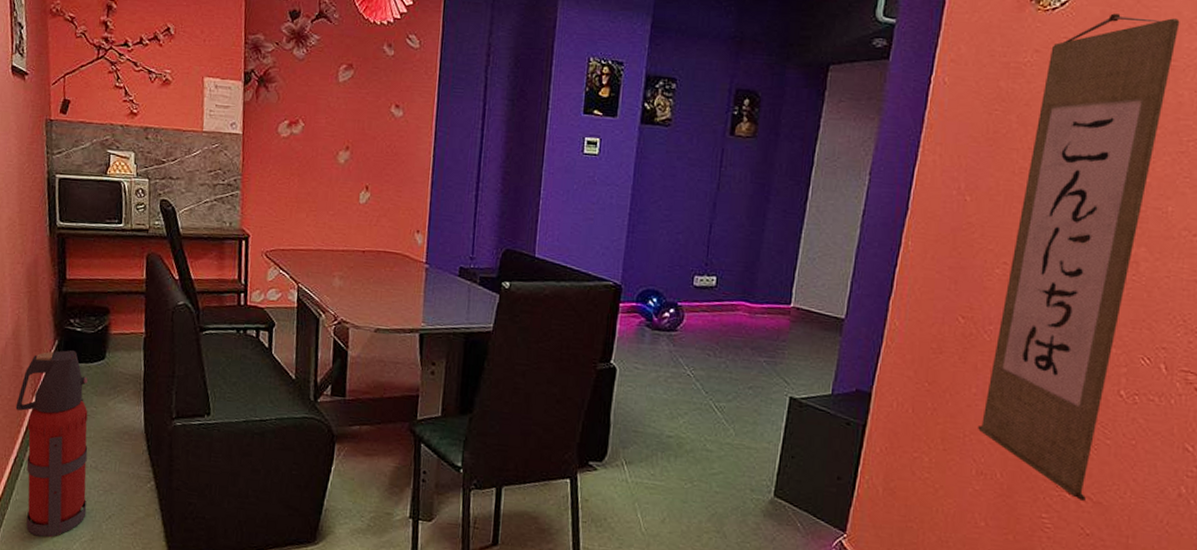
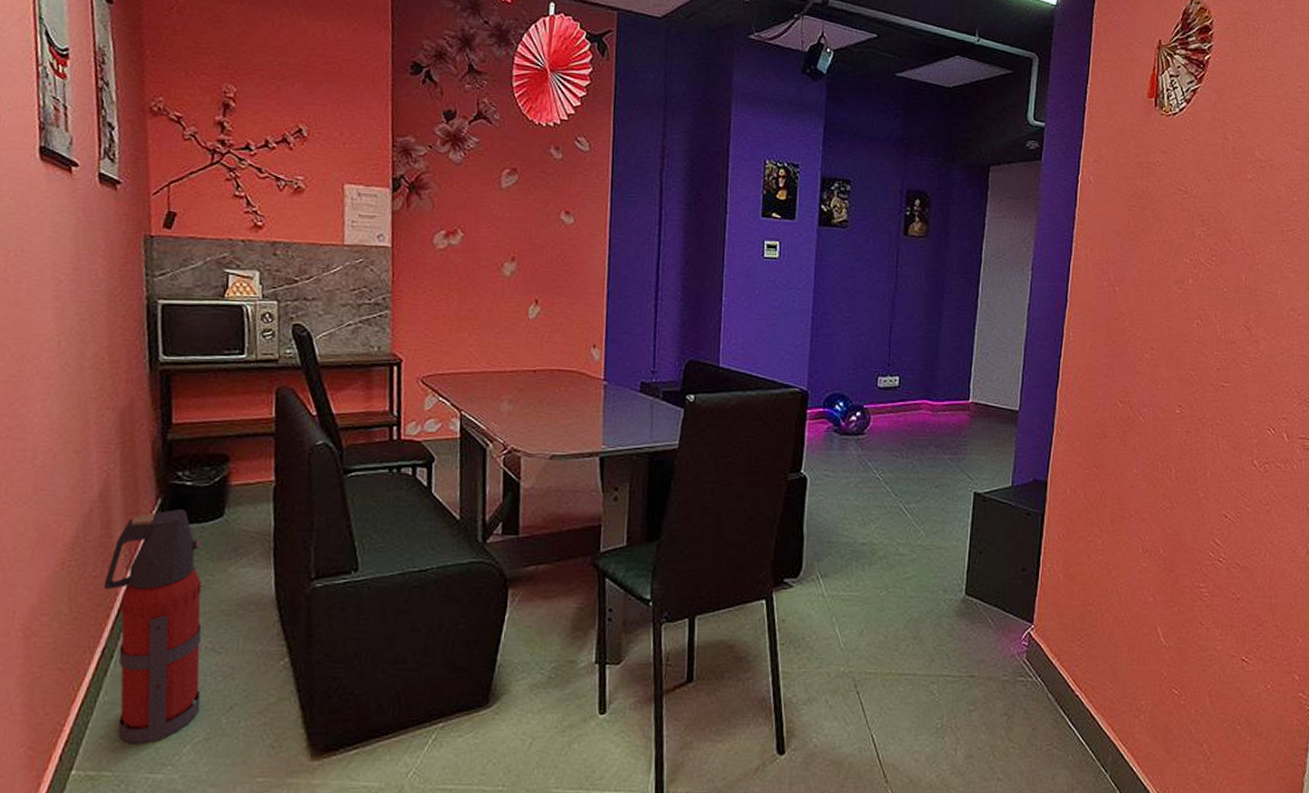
wall scroll: present [978,13,1180,502] -> none [1141,118,1273,568]

